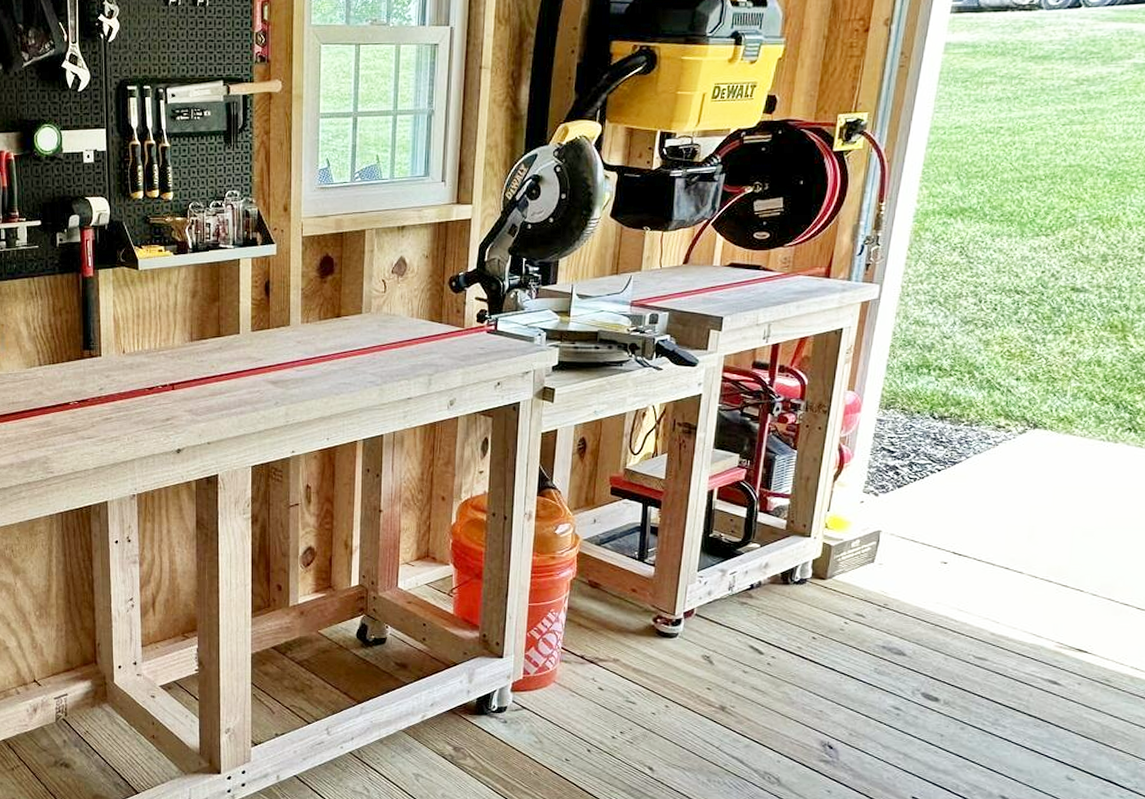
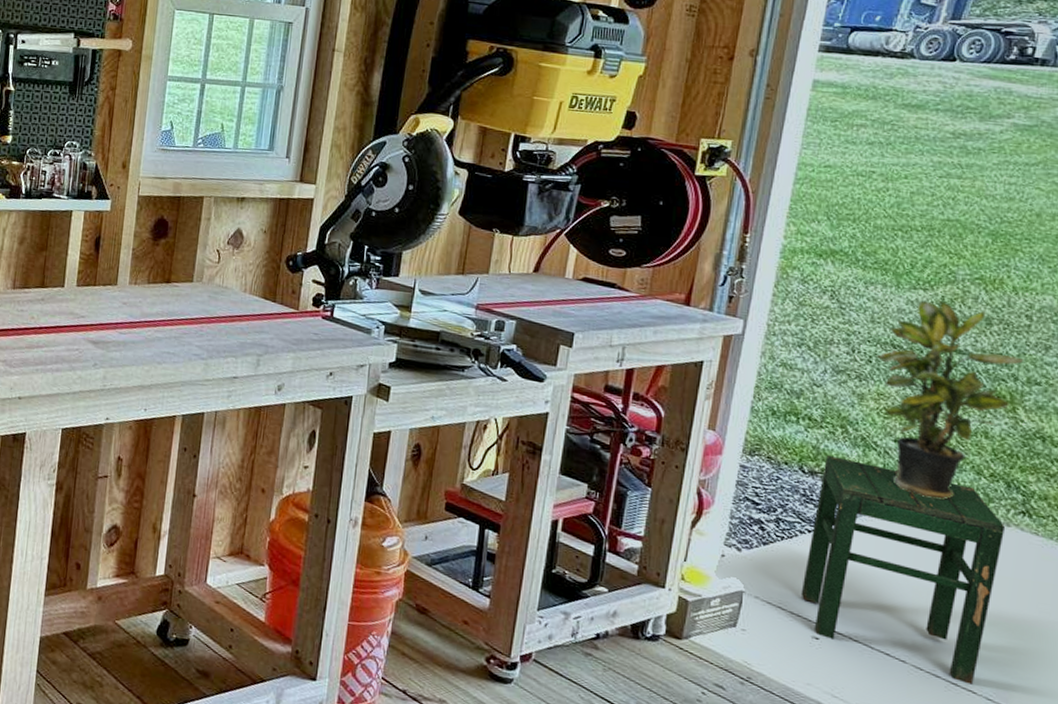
stool: none [931,401,1114,584] -> present [800,455,1006,685]
potted plant: none [1000,243,1136,428] -> present [875,299,1024,501]

